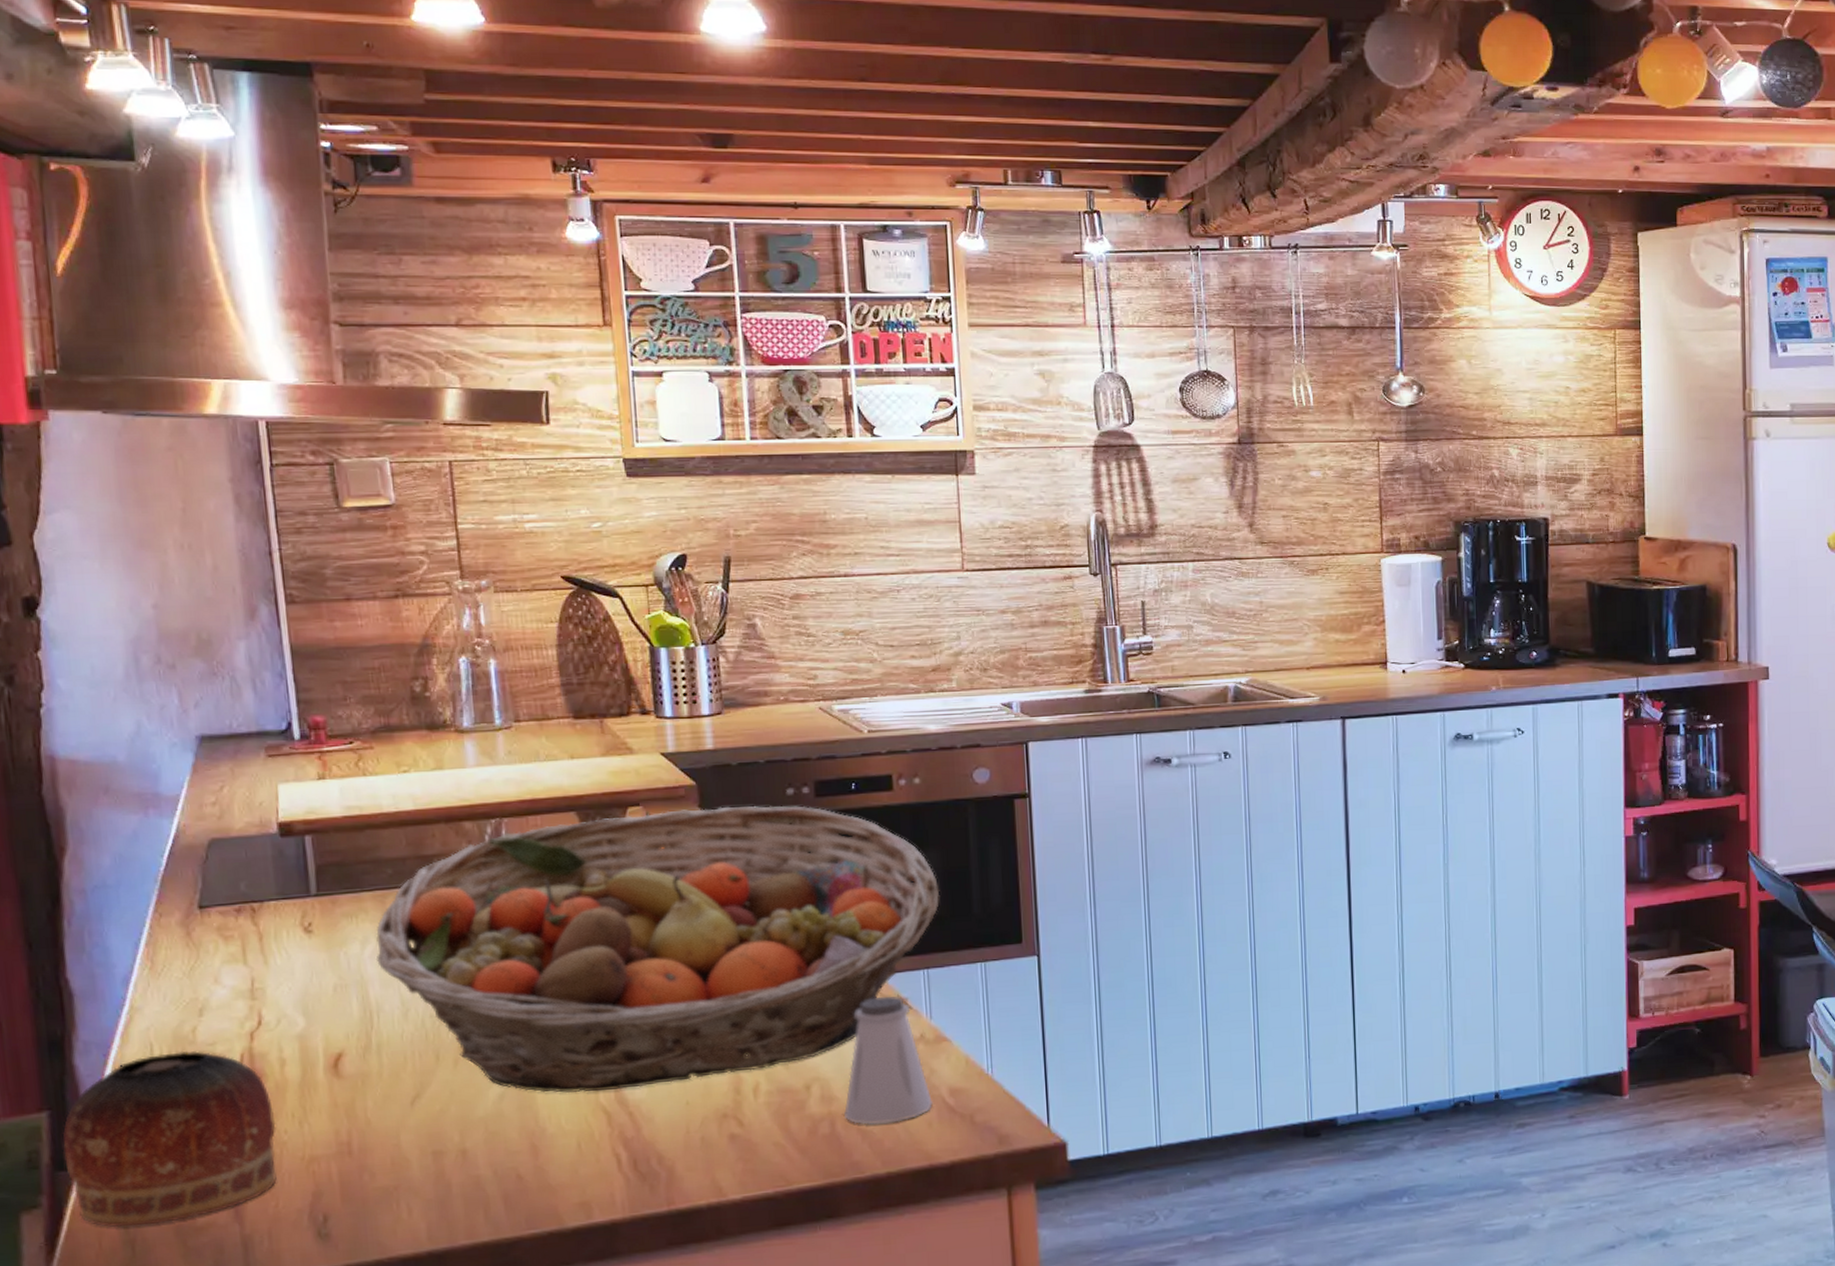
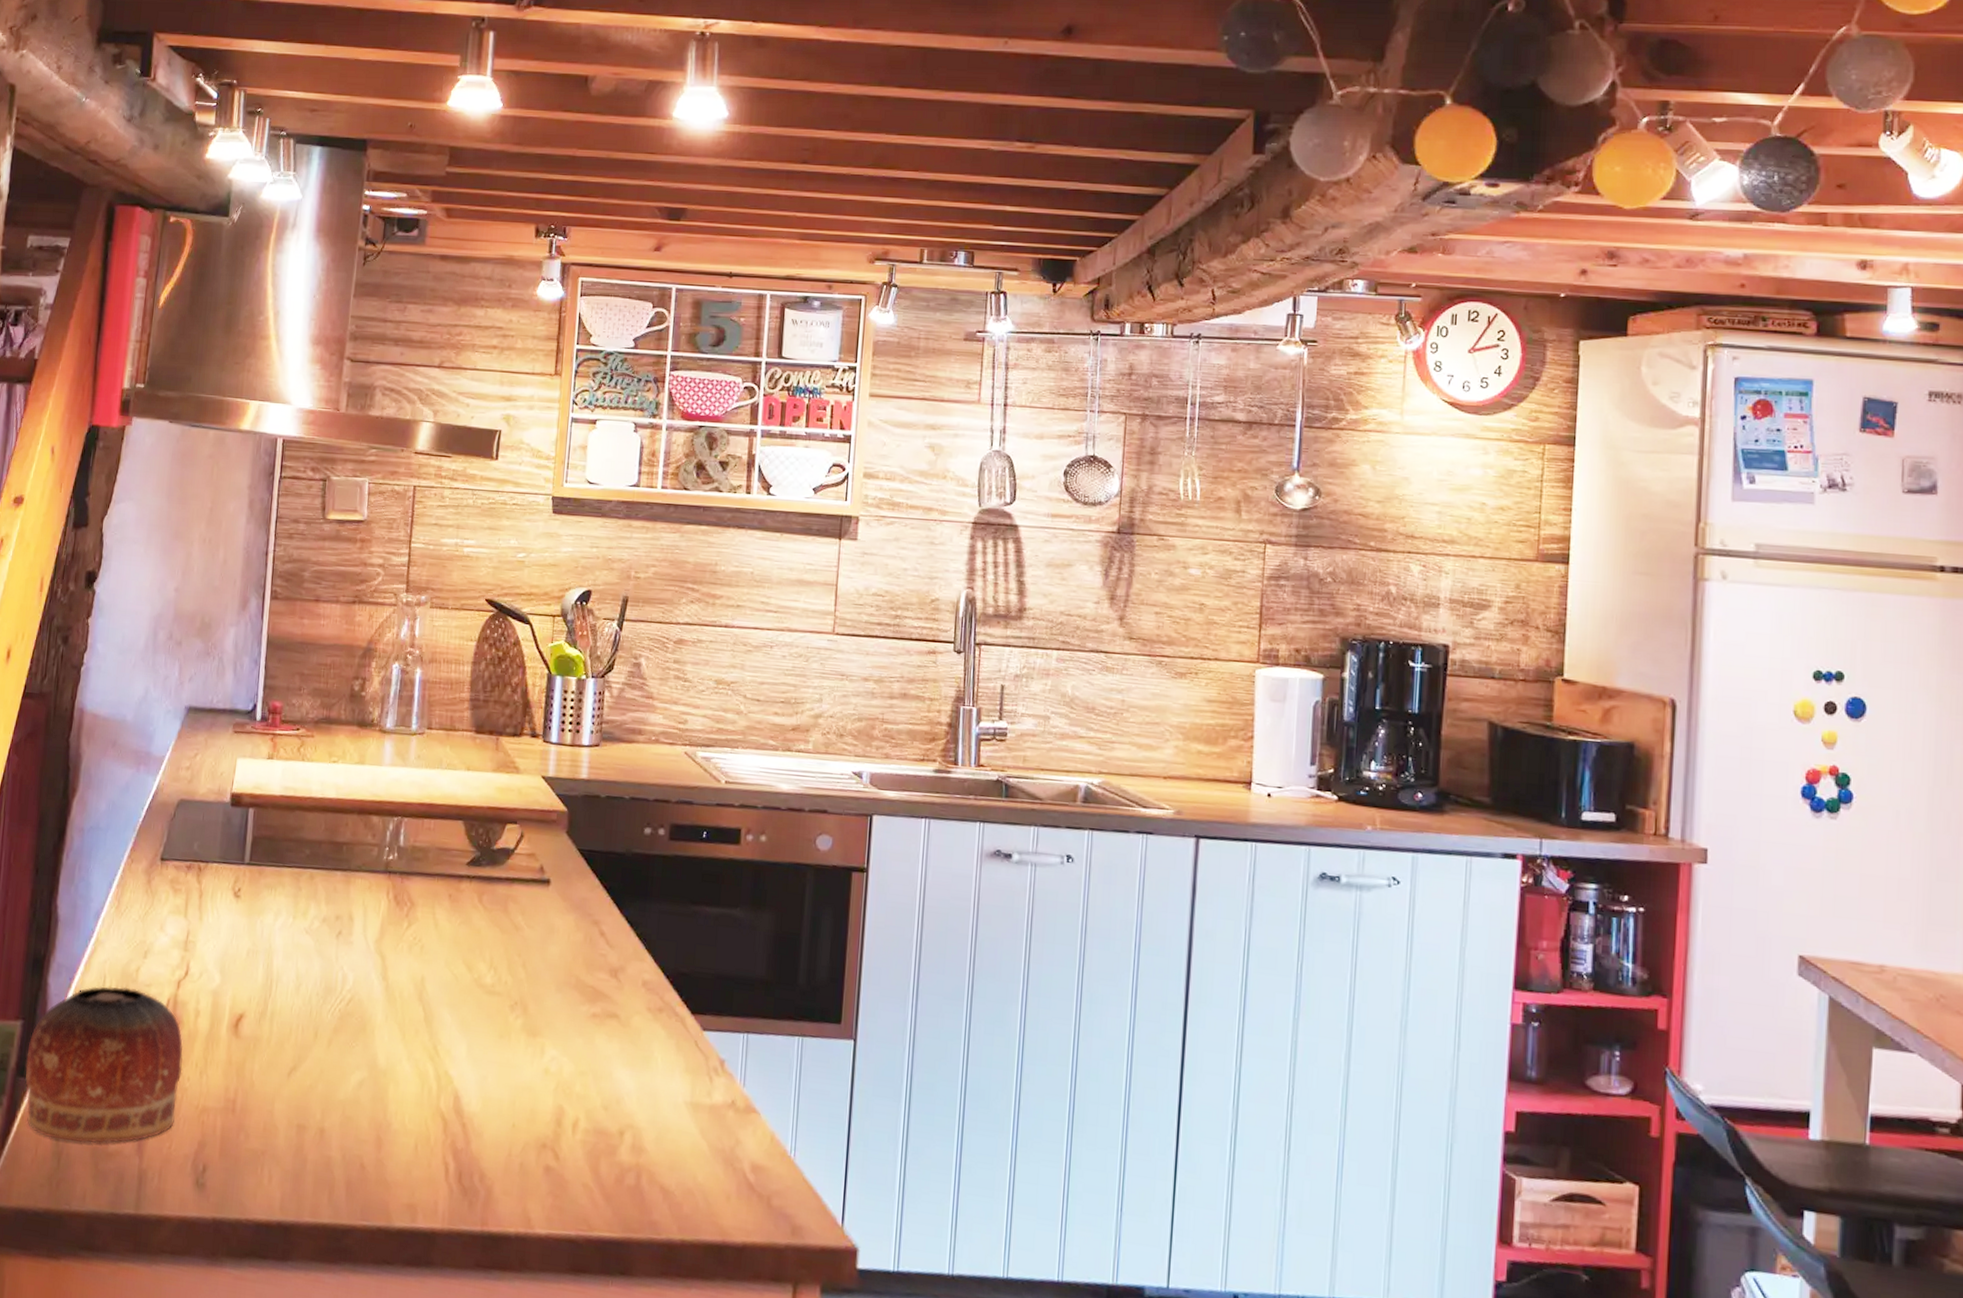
fruit basket: present [375,806,940,1093] -> none [283,831,770,1105]
saltshaker: present [844,996,933,1124] -> none [650,1053,734,1189]

